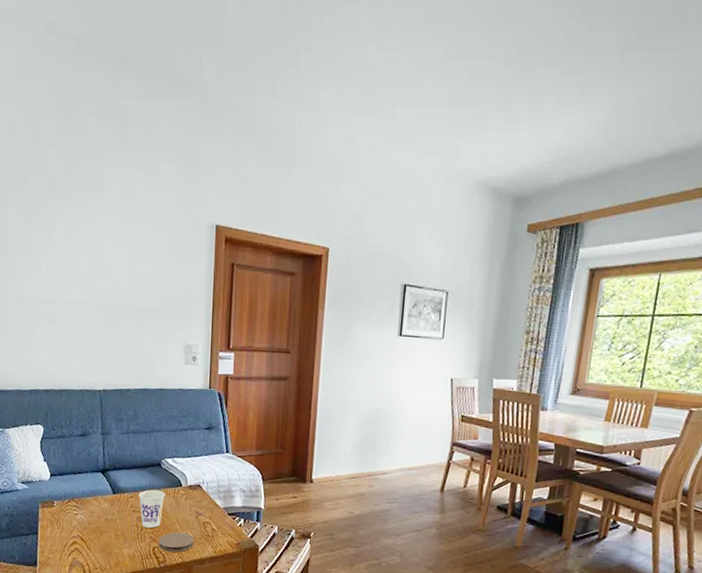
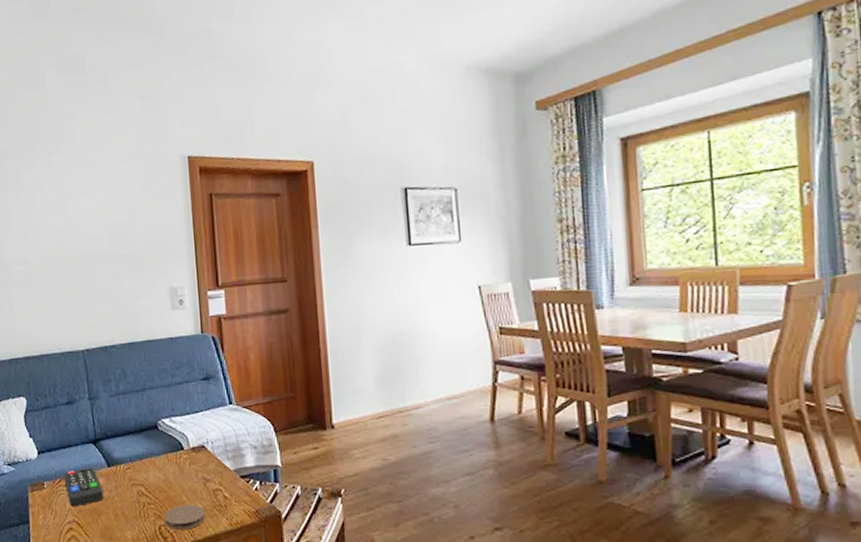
remote control: none [73,493,107,525] -> present [64,468,104,507]
cup: present [138,489,165,528] -> none [136,457,166,504]

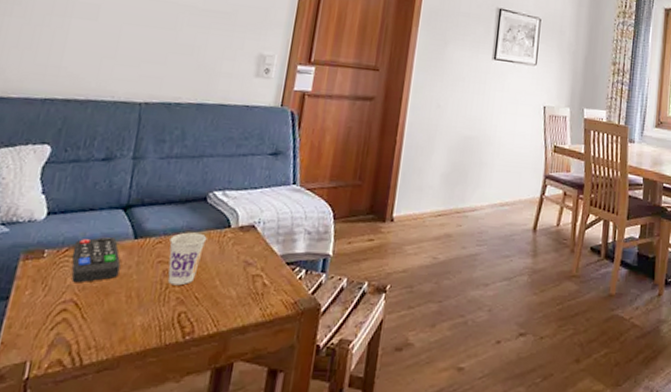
cup: none [136,457,166,504] -> present [167,232,207,286]
coaster: present [164,504,206,529] -> none [186,289,238,319]

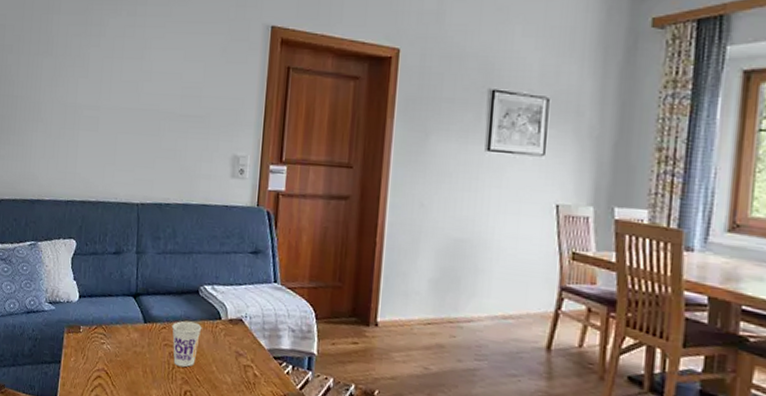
remote control: present [71,237,121,283] -> none [100,319,136,356]

